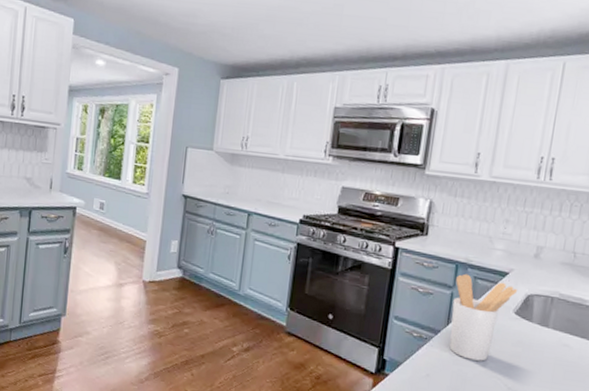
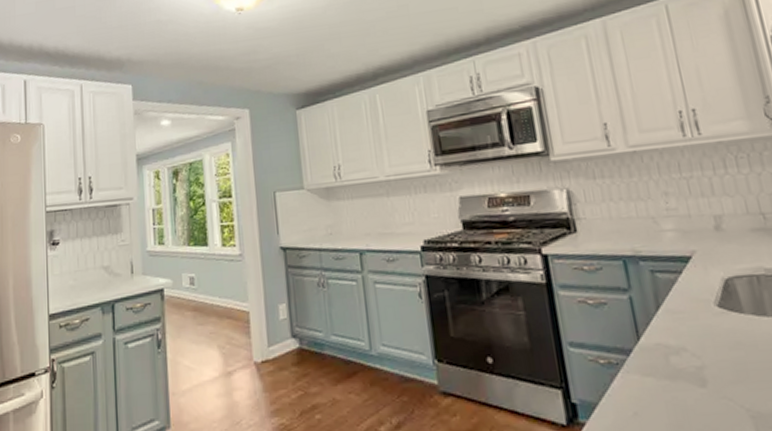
utensil holder: present [449,273,518,361] -> none [629,269,711,381]

